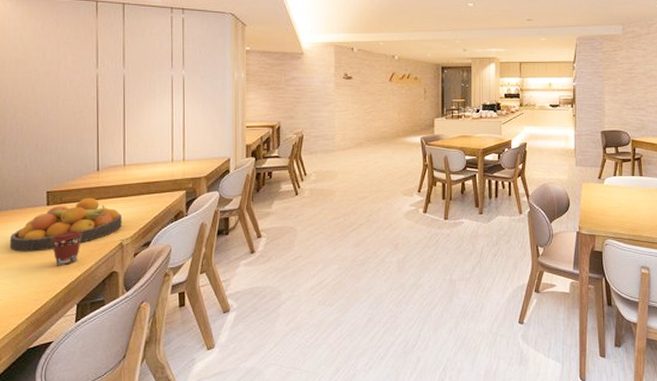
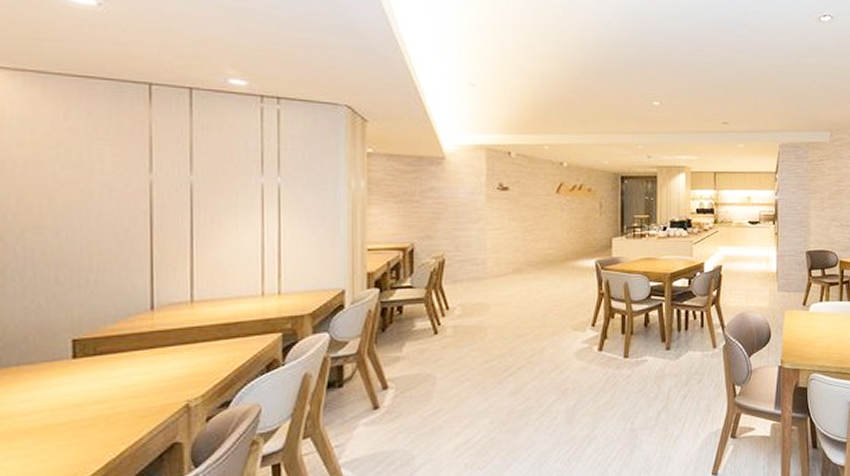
fruit bowl: present [9,197,122,252] -> none [12,346,188,424]
coffee cup: present [51,231,83,266] -> none [78,391,128,440]

